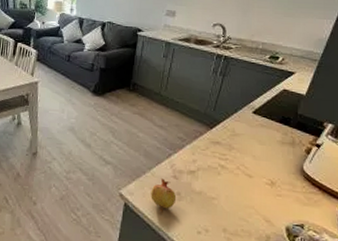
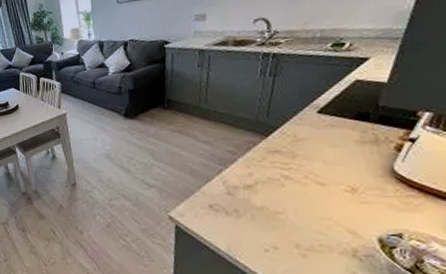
fruit: present [151,178,177,214] -> none [203,196,235,234]

